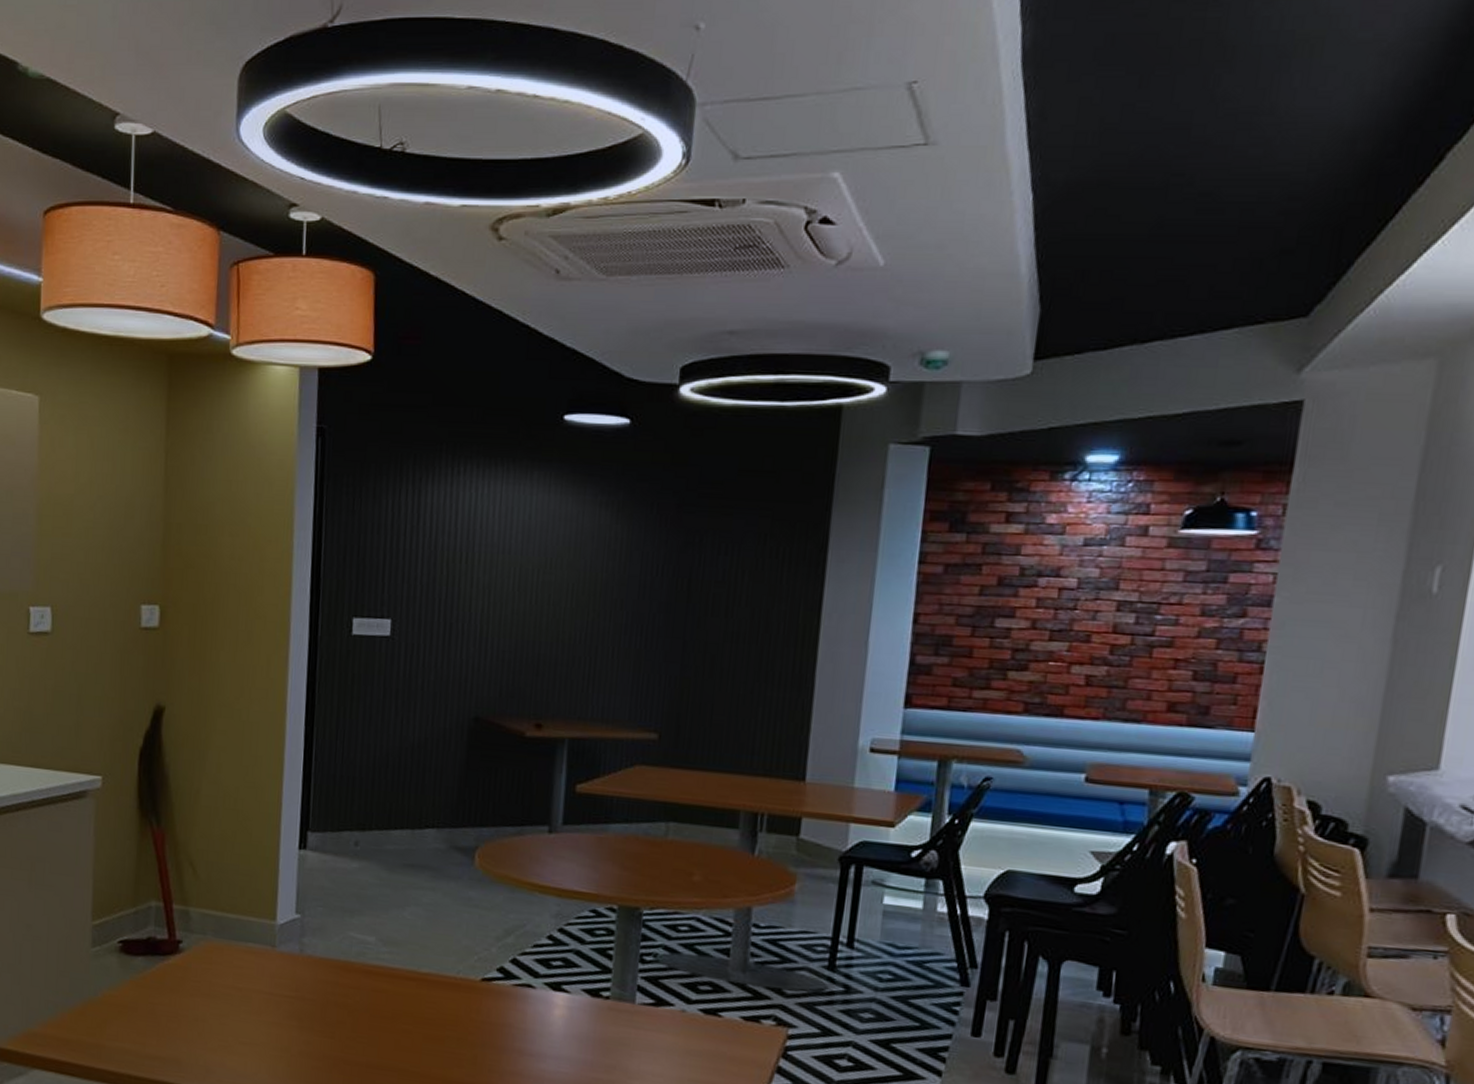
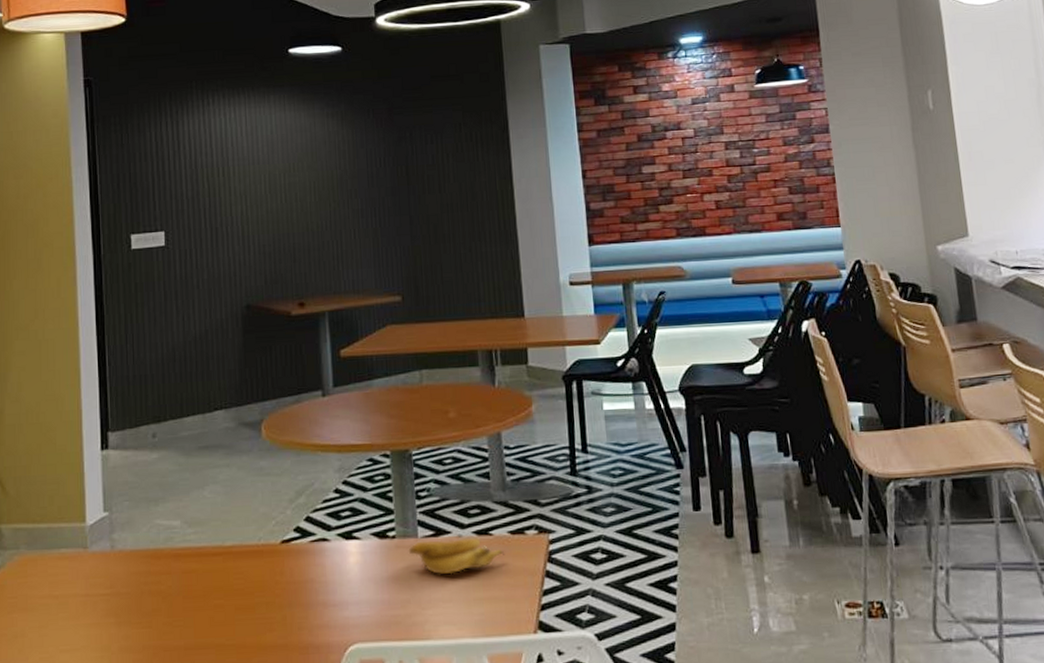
banana: none [621,1007,733,1049] -> present [408,538,505,575]

